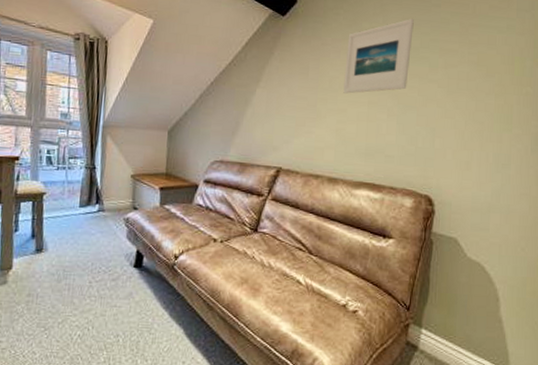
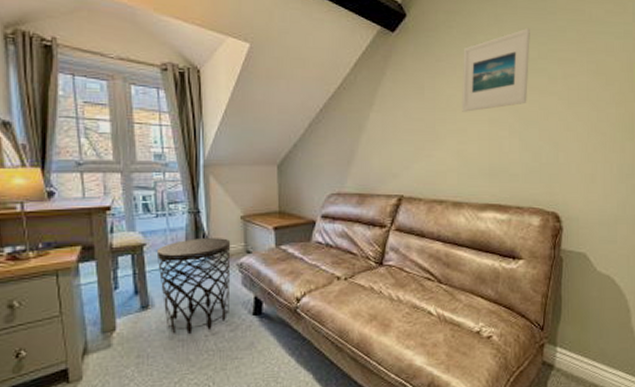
side table: none [54,191,121,280] -> present [156,238,231,335]

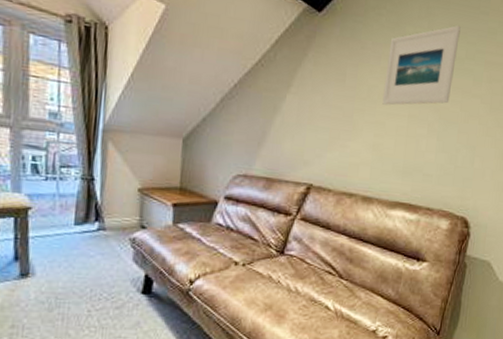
side table: present [156,238,231,335] -> none [42,207,125,309]

